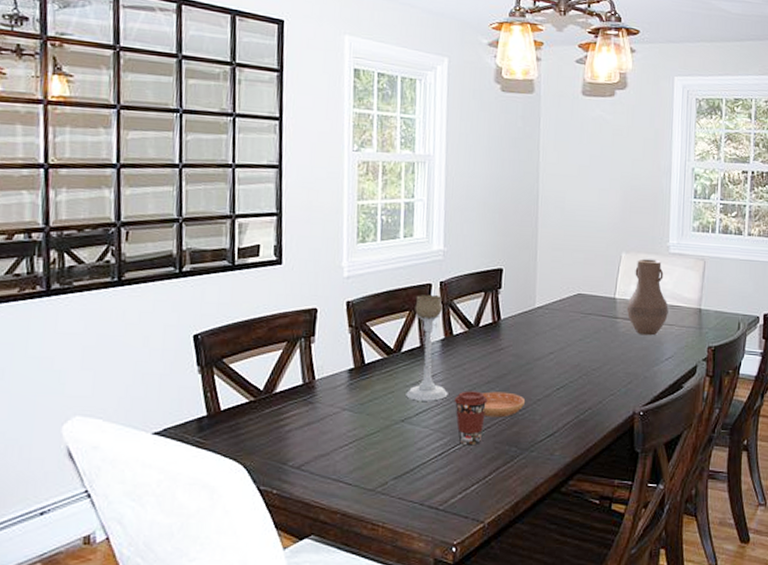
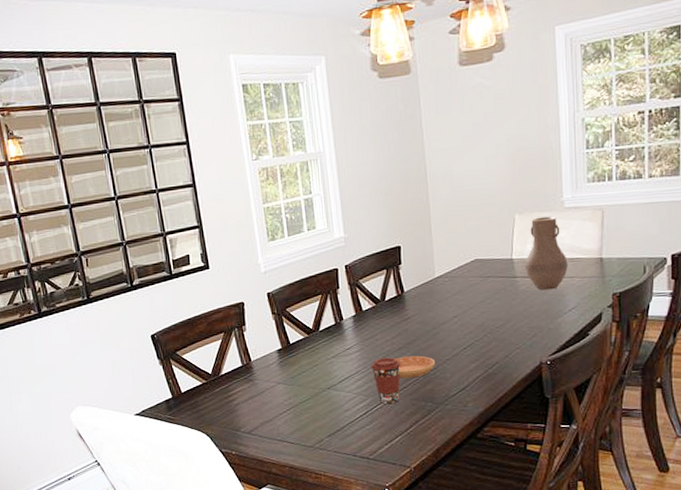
candle holder: present [406,294,448,401] -> none [325,277,365,371]

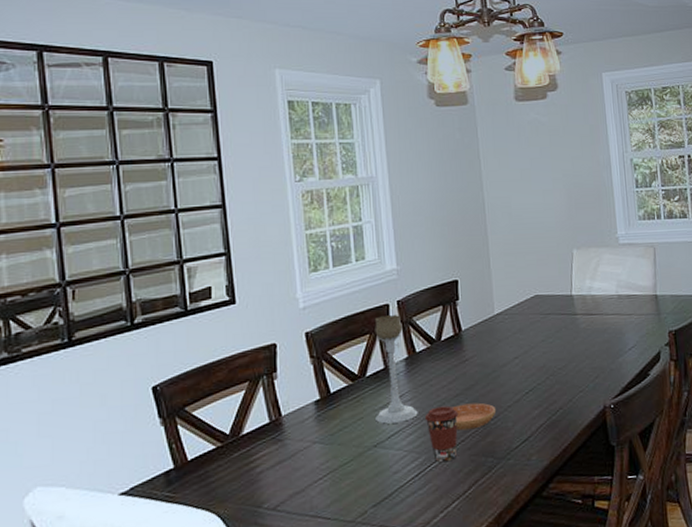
candle holder: none [325,277,365,371] -> present [374,314,418,424]
vase: present [524,216,568,291] -> none [584,252,626,328]

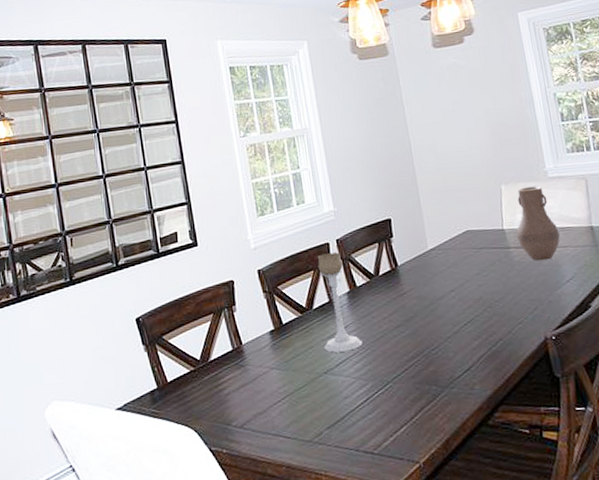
coffee cup: present [424,405,459,463] -> none [368,336,402,390]
saucer: present [452,402,497,431] -> none [394,333,437,360]
vase: none [584,252,626,328] -> present [516,186,560,261]

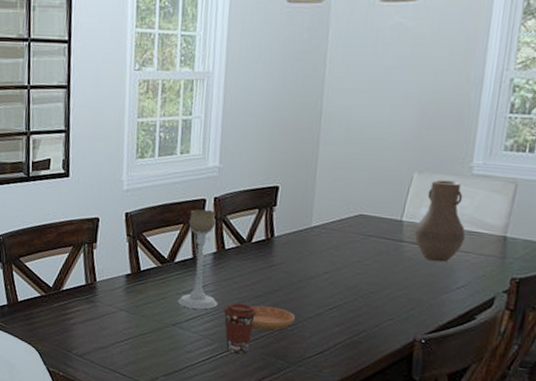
coffee cup: none [368,336,402,390] -> present [223,302,257,354]
saucer: none [394,333,437,360] -> present [252,305,296,331]

